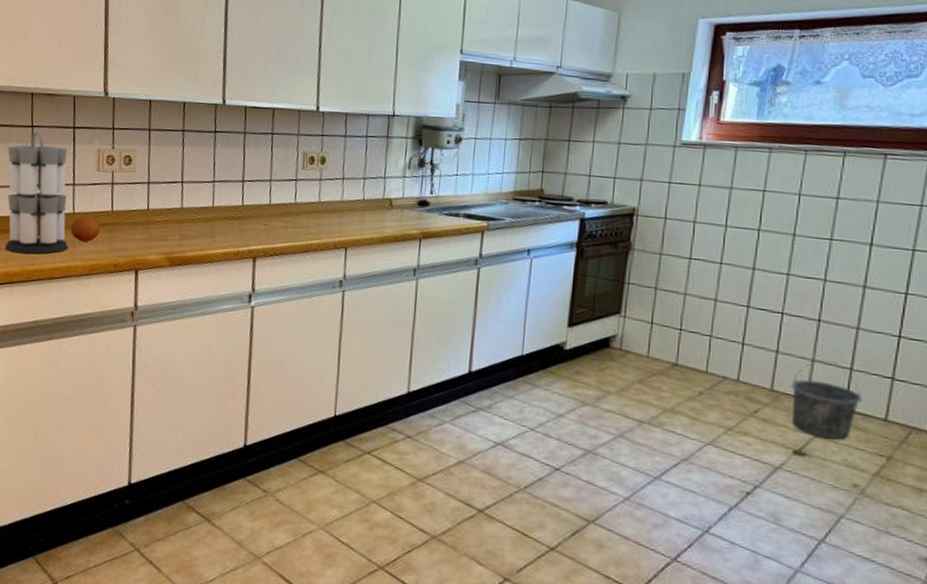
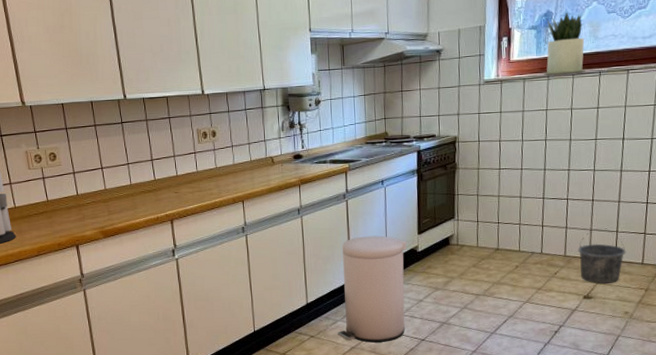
fruit: present [70,216,101,242] -> none [15,208,41,229]
pedal bin: none [442,317,551,463] -> present [337,235,407,343]
planter: none [763,70,827,151] -> present [543,13,586,76]

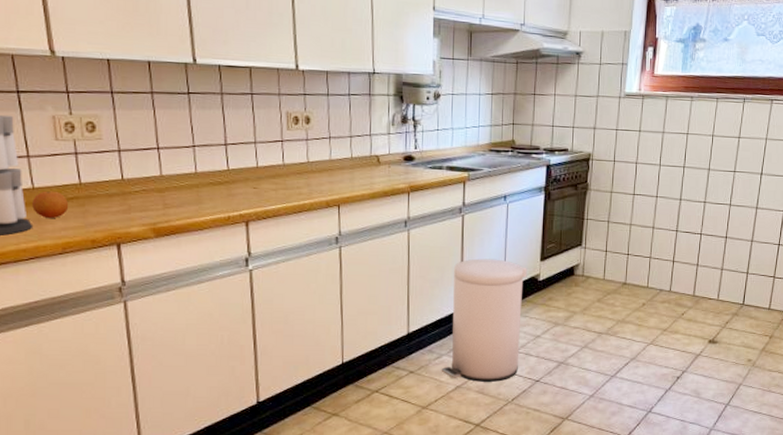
fruit: none [15,208,41,229] -> present [32,190,69,218]
planter: present [543,13,586,76] -> none [686,29,732,99]
bucket: present [577,228,626,284] -> none [707,268,755,328]

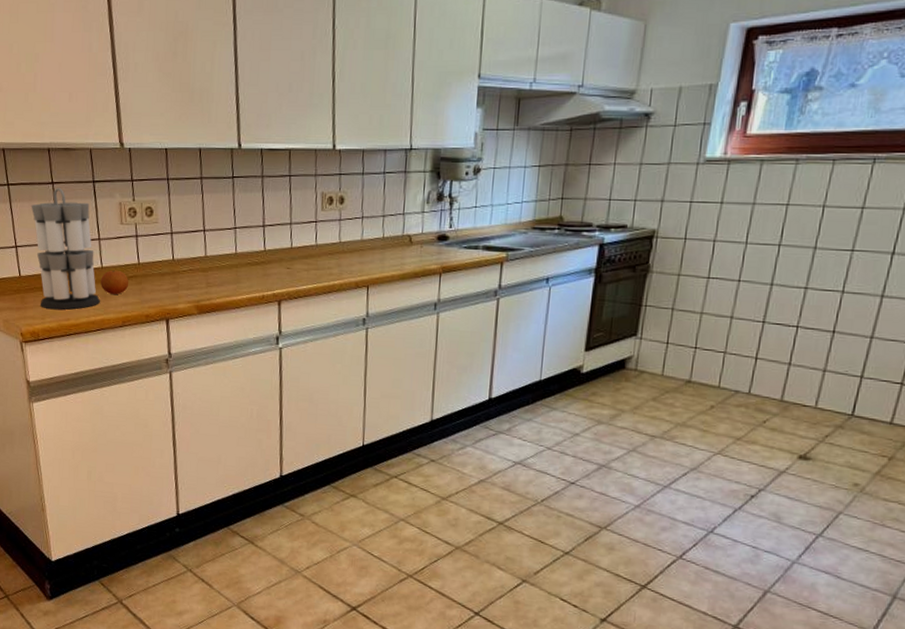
pedal bin: present [441,258,527,382] -> none [464,345,569,480]

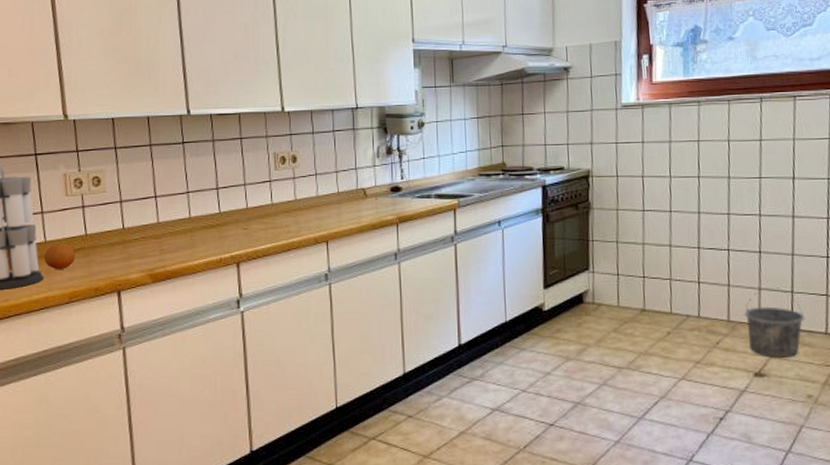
bucket: none [799,370,871,444] -> present [744,287,805,358]

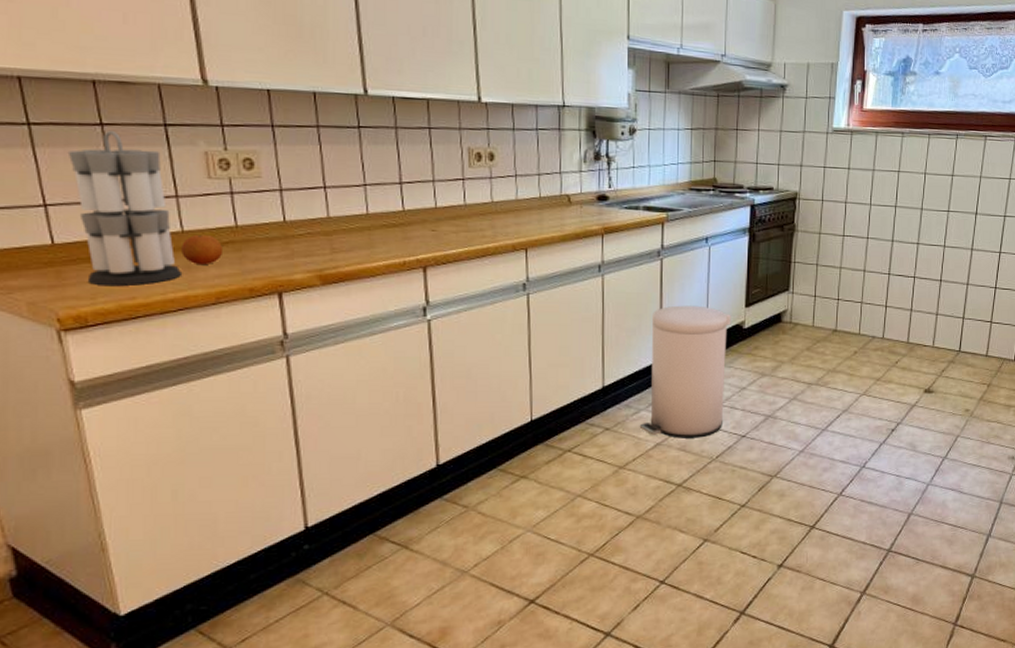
pedal bin: none [442,289,530,427] -> present [639,305,731,438]
bucket: present [744,287,805,358] -> none [921,313,971,376]

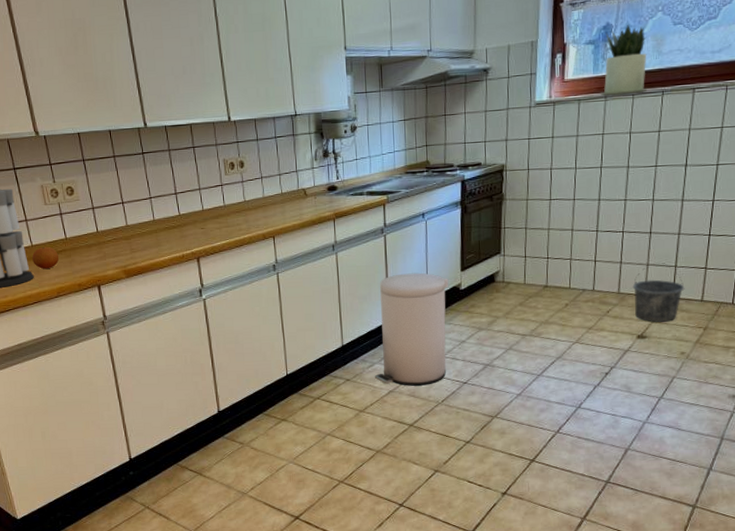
planter: none [897,62,944,135] -> present [600,25,648,97]
bucket: none [921,313,971,376] -> present [632,263,685,322]

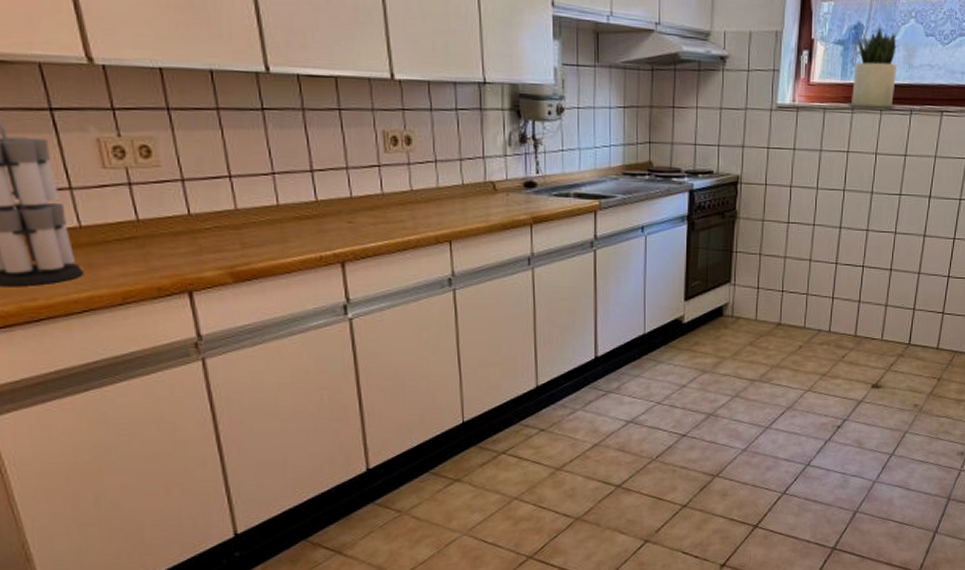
fruit: present [32,246,59,269] -> none [80,229,126,262]
pedal bin: present [374,272,449,386] -> none [575,299,670,439]
bucket: present [632,263,685,322] -> none [869,304,922,371]

